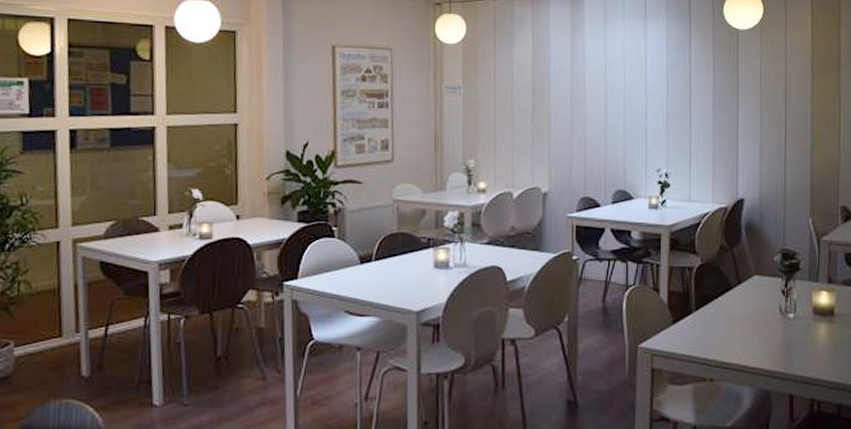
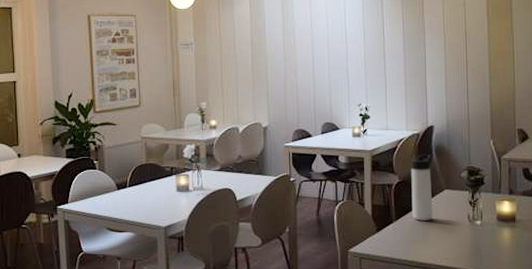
thermos bottle: none [715,232,740,312] -> present [411,154,433,221]

